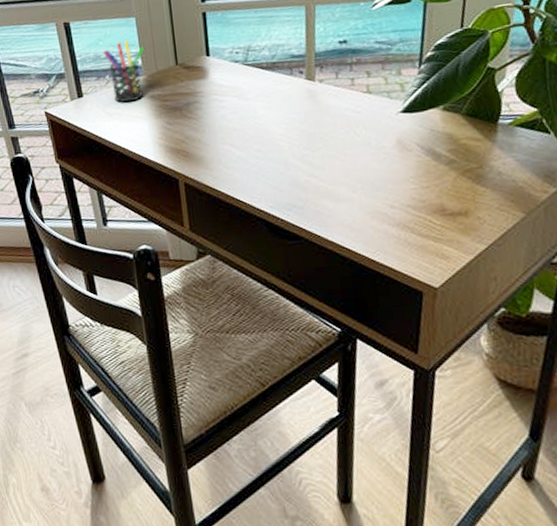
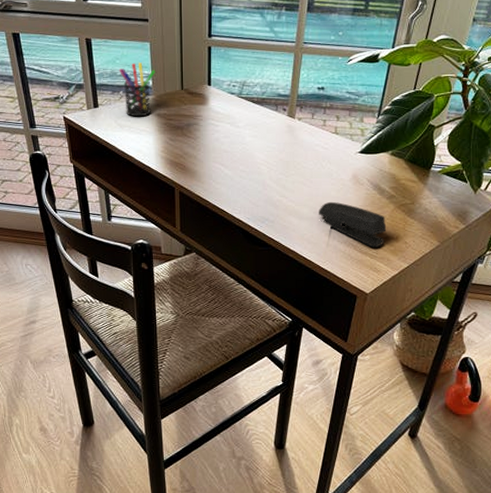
stapler: none [359,175,451,228] -> present [319,201,387,247]

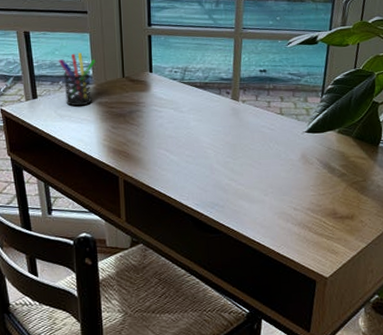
stapler: present [319,201,387,247] -> none [269,182,341,228]

